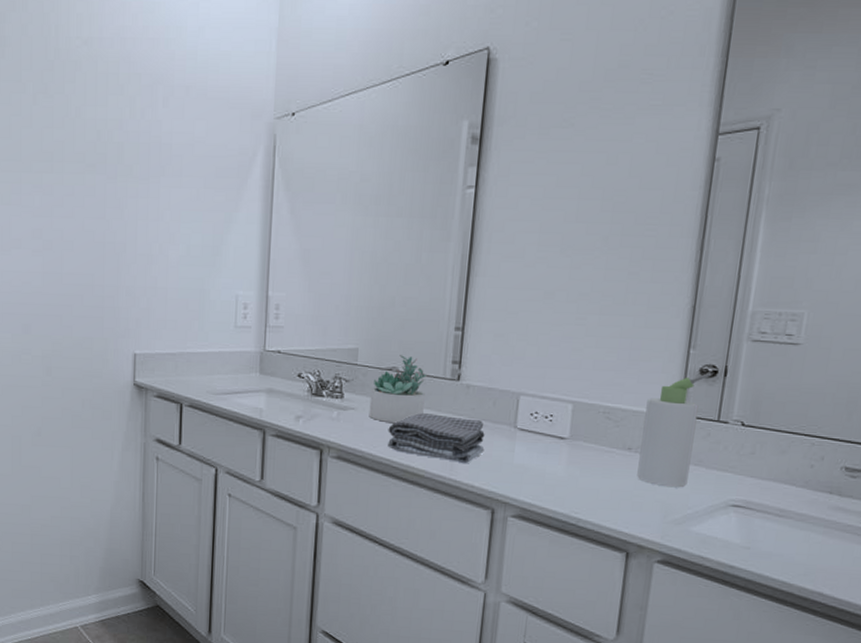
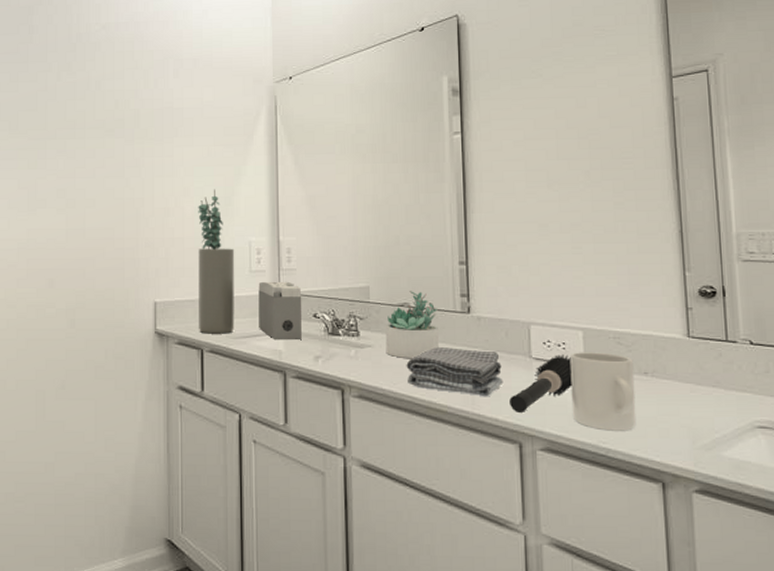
vase: none [179,237,221,390] -> present [198,189,235,334]
battery: none [241,337,288,400] -> present [258,281,302,341]
hairbrush: none [488,426,556,480] -> present [509,355,572,412]
cup: none [548,424,620,503] -> present [569,352,637,431]
bottle: present [637,372,712,488] -> none [654,293,711,411]

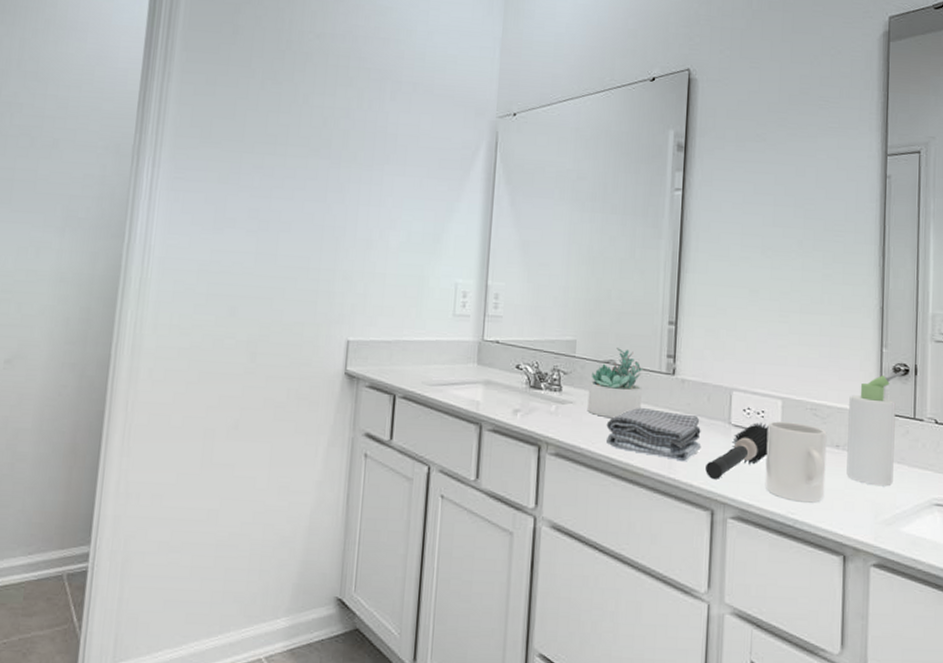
vase: present [198,189,235,334] -> none [393,224,440,380]
battery: present [258,281,302,341] -> none [458,326,506,392]
bottle: none [654,293,711,411] -> present [846,370,904,487]

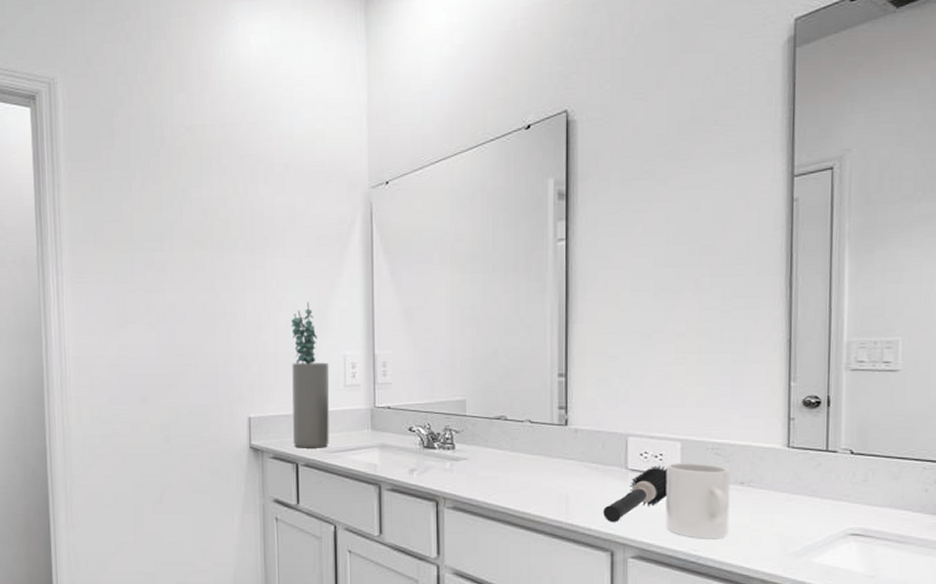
vase: none [393,224,440,380] -> present [291,302,330,448]
succulent plant: present [587,348,643,419] -> none [481,404,535,471]
towel: present [606,408,701,462] -> none [501,460,598,508]
bottle: present [846,370,904,487] -> none [752,403,815,520]

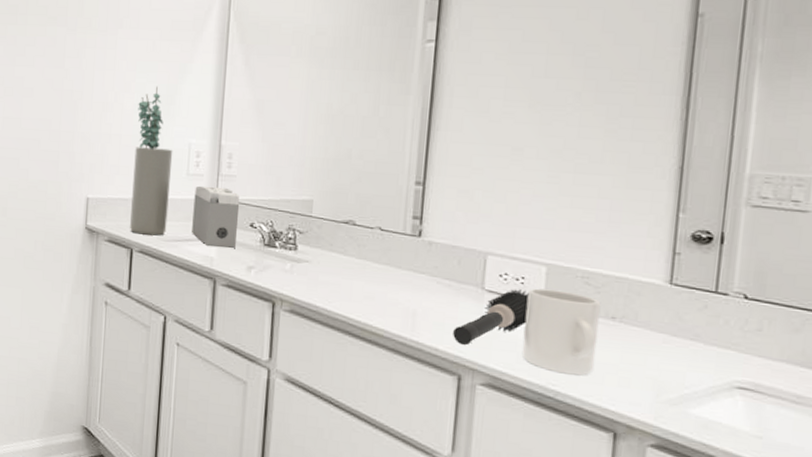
battery: none [353,395,398,454] -> present [192,185,240,249]

